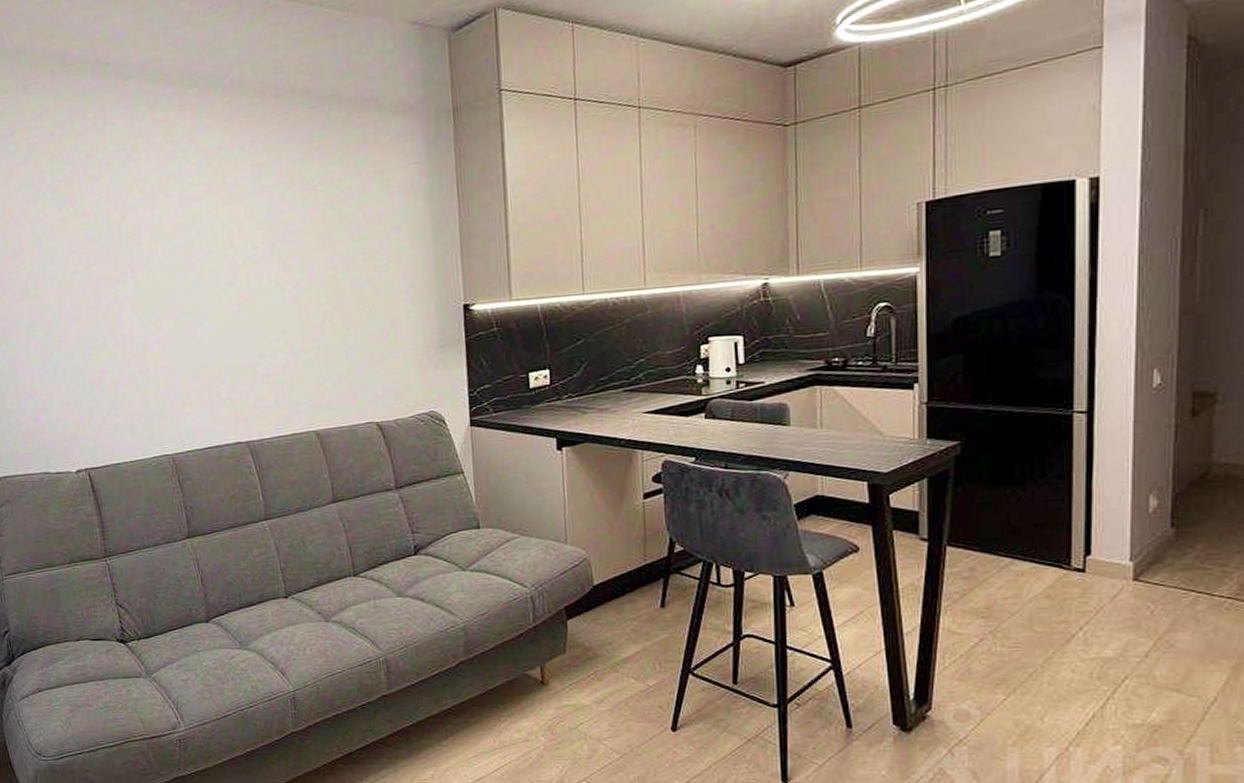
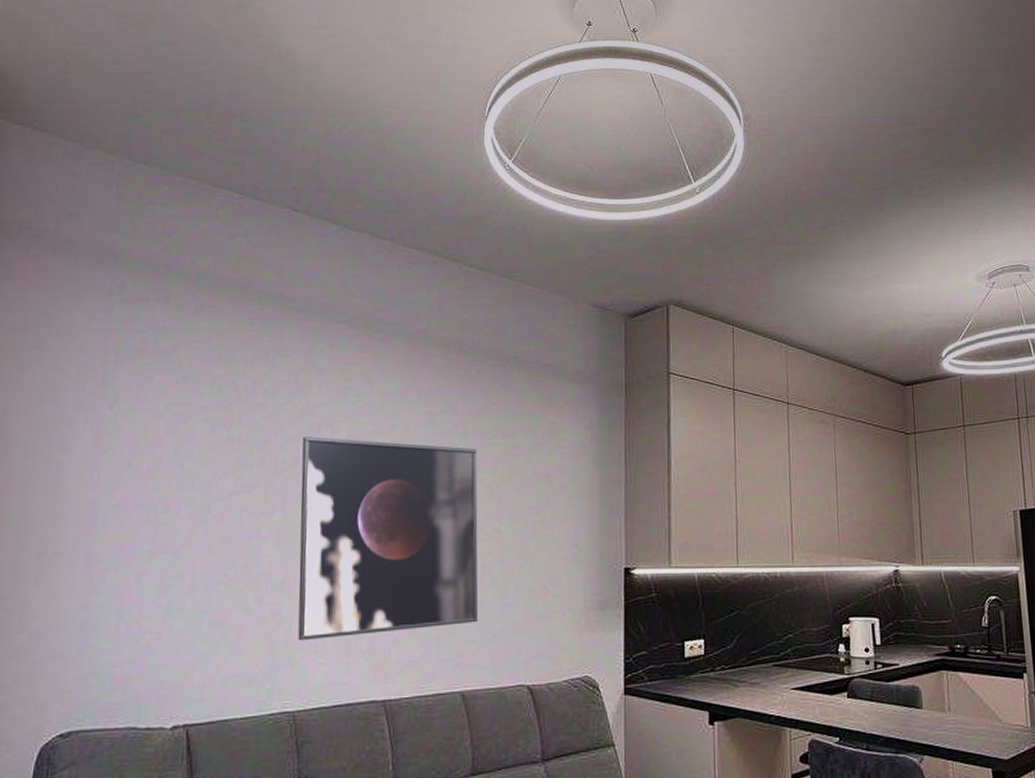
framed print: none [140,197,324,394] -> present [298,436,478,641]

